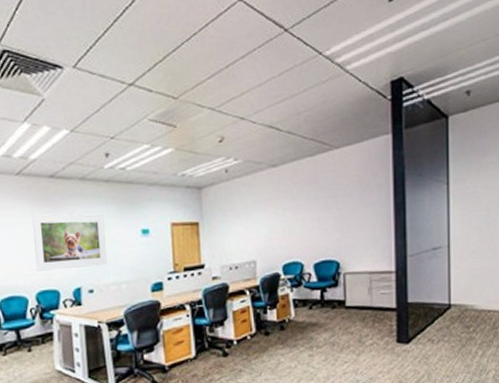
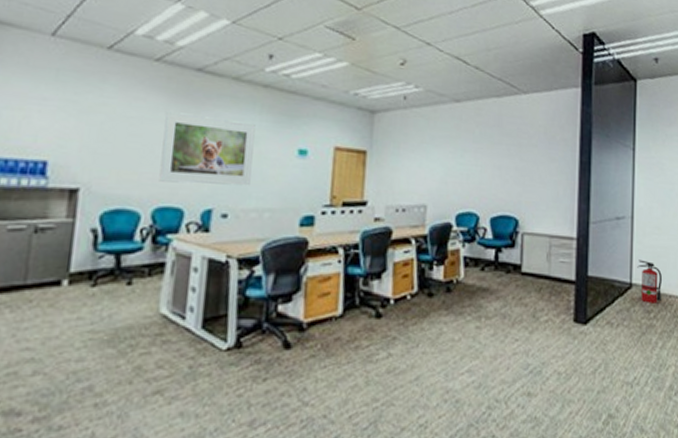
fire extinguisher: none [455,282,480,320] -> present [637,259,662,304]

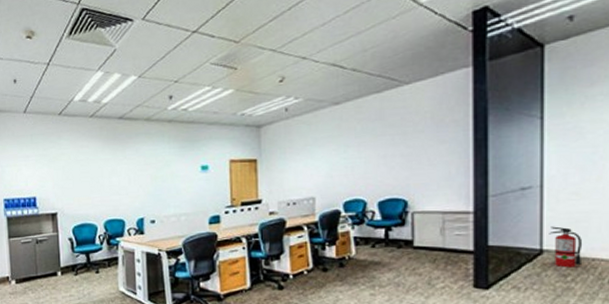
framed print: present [159,111,256,186] -> none [103,151,168,202]

